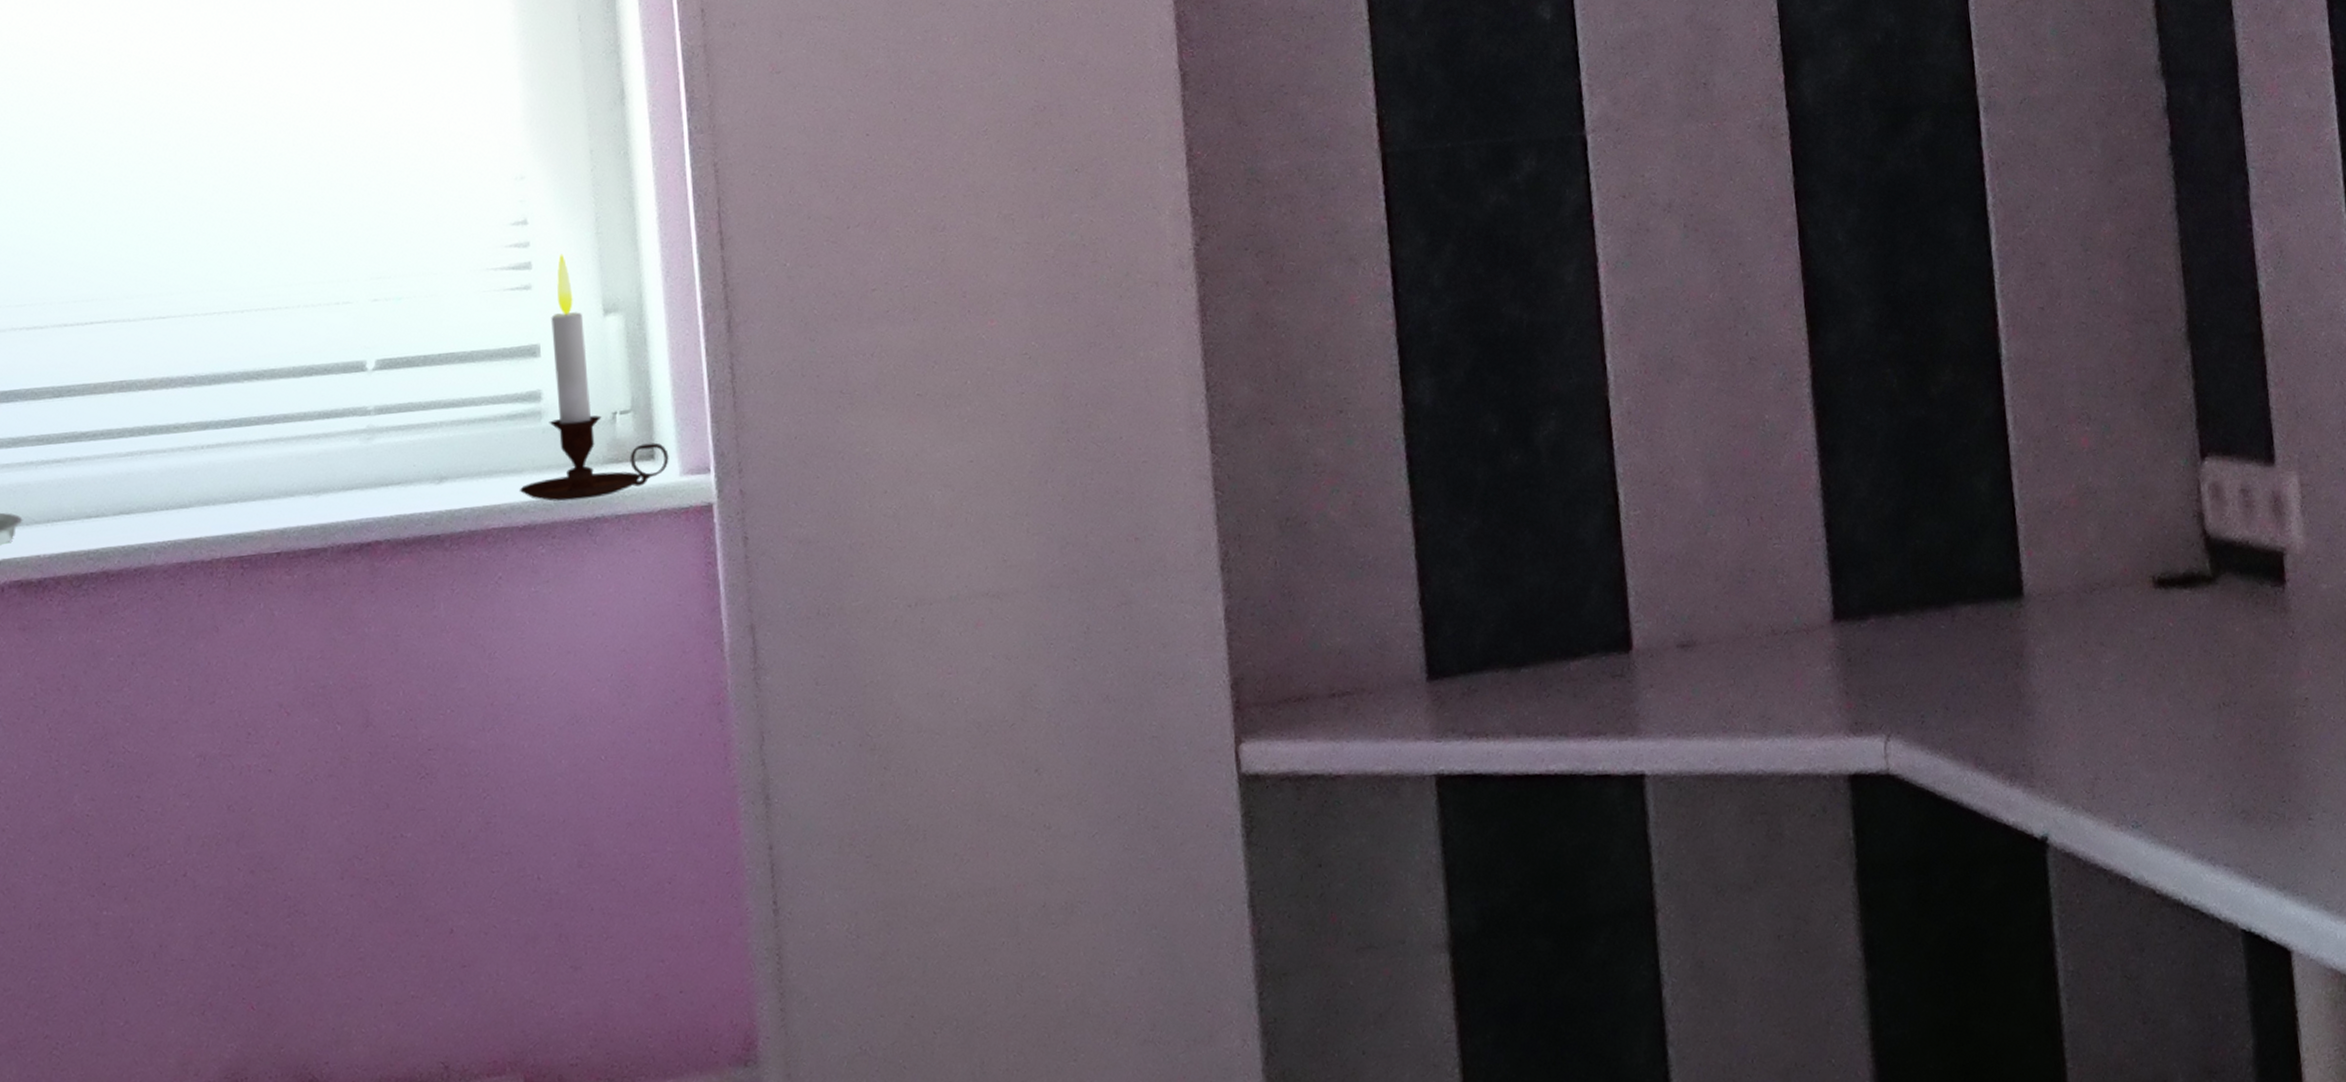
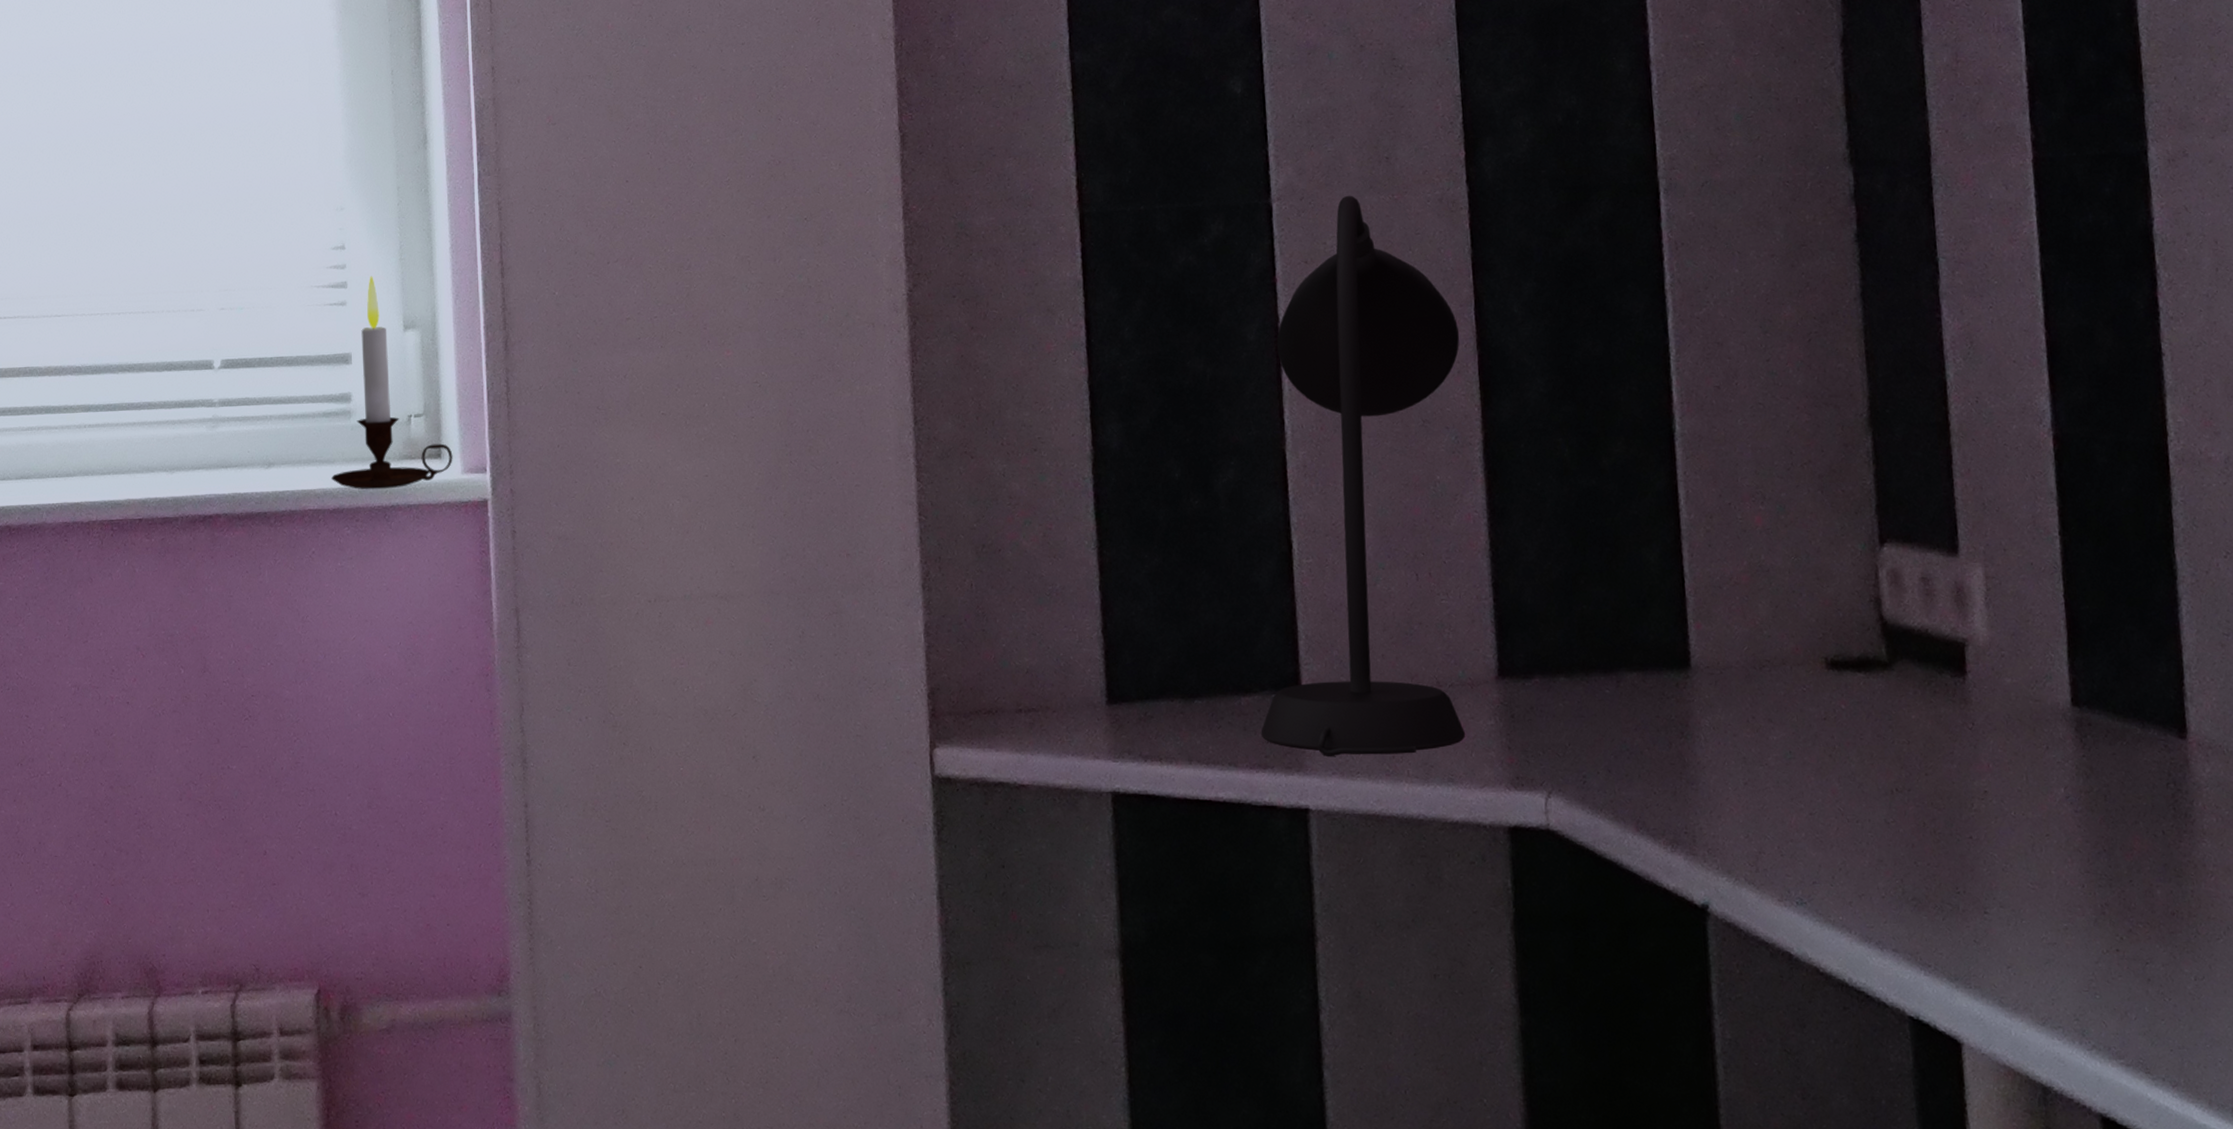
desk lamp: none [1591,124,1803,718] -> present [1260,195,1466,756]

